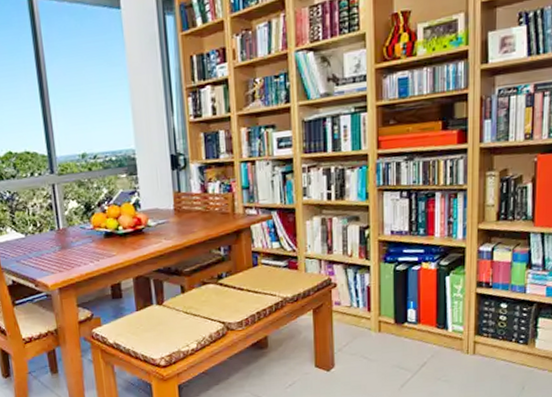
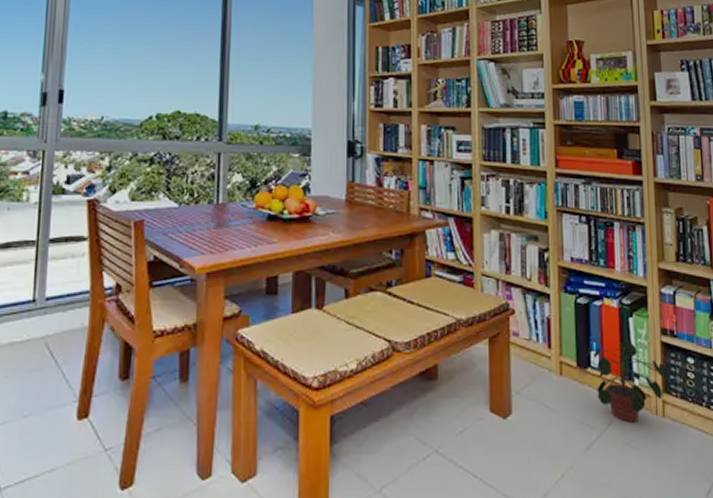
potted plant: none [403,294,481,362] -> present [586,338,669,423]

